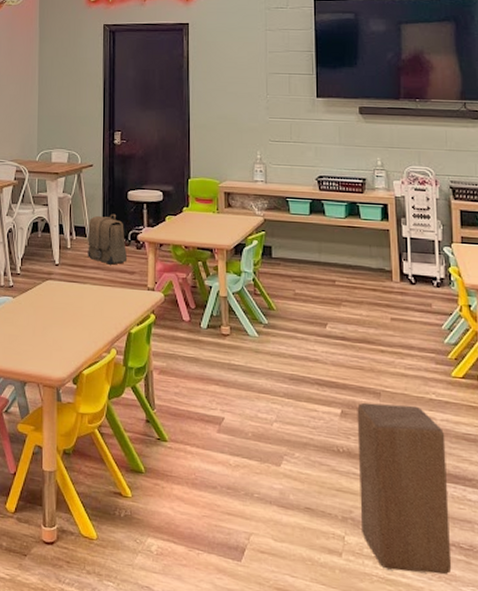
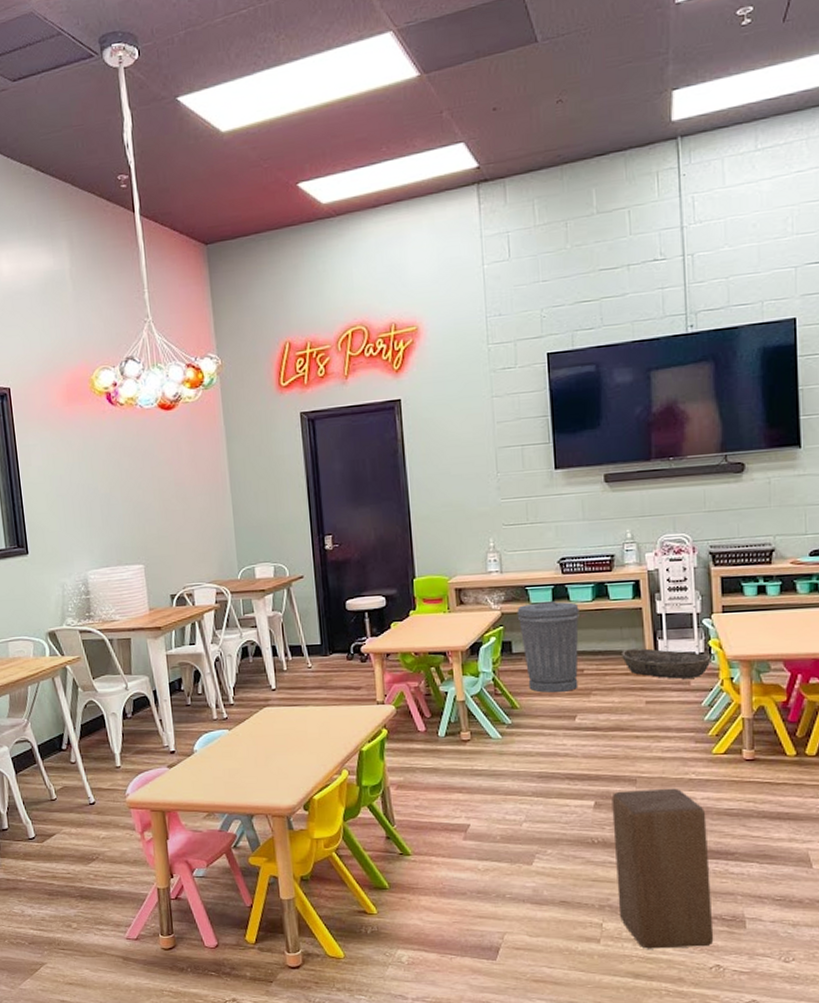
backpack: present [88,213,128,265] -> none [304,627,352,682]
trash can: none [278,213,333,300] -> present [517,600,580,693]
basket: none [370,267,451,301] -> present [621,648,711,679]

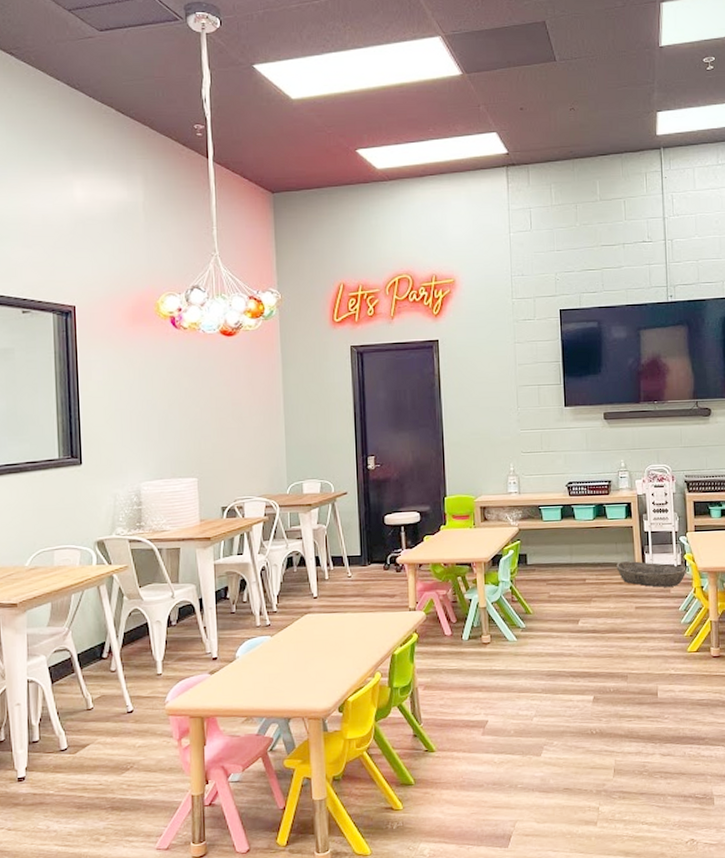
trash can: present [517,600,580,693] -> none [532,518,583,600]
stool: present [611,788,714,949] -> none [607,682,689,828]

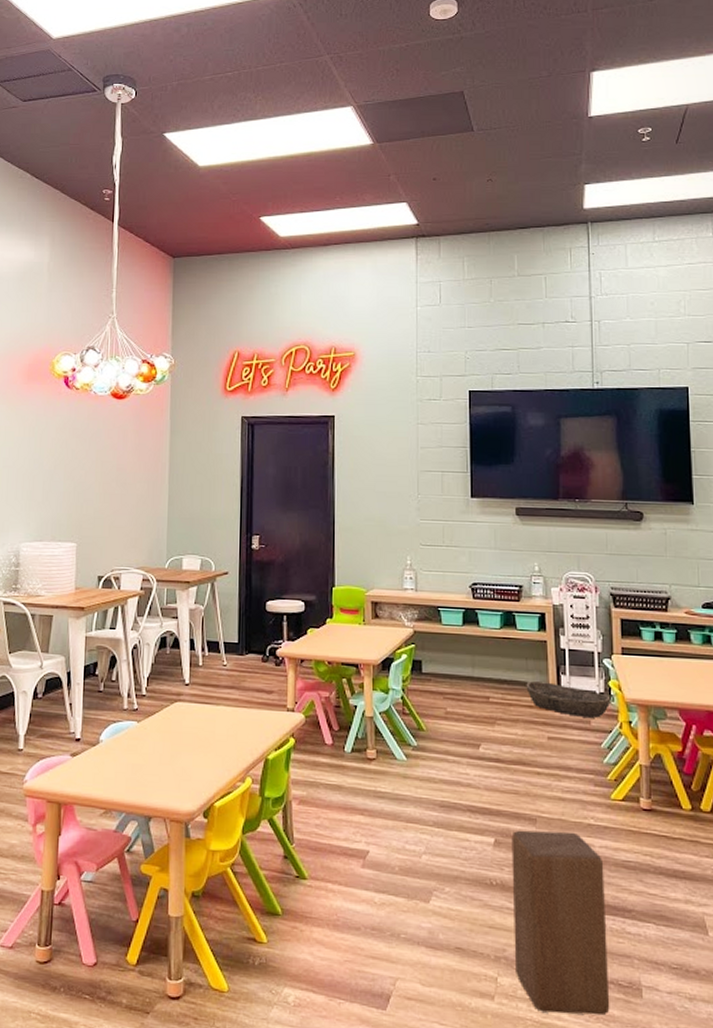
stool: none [607,682,689,828] -> present [511,830,610,1015]

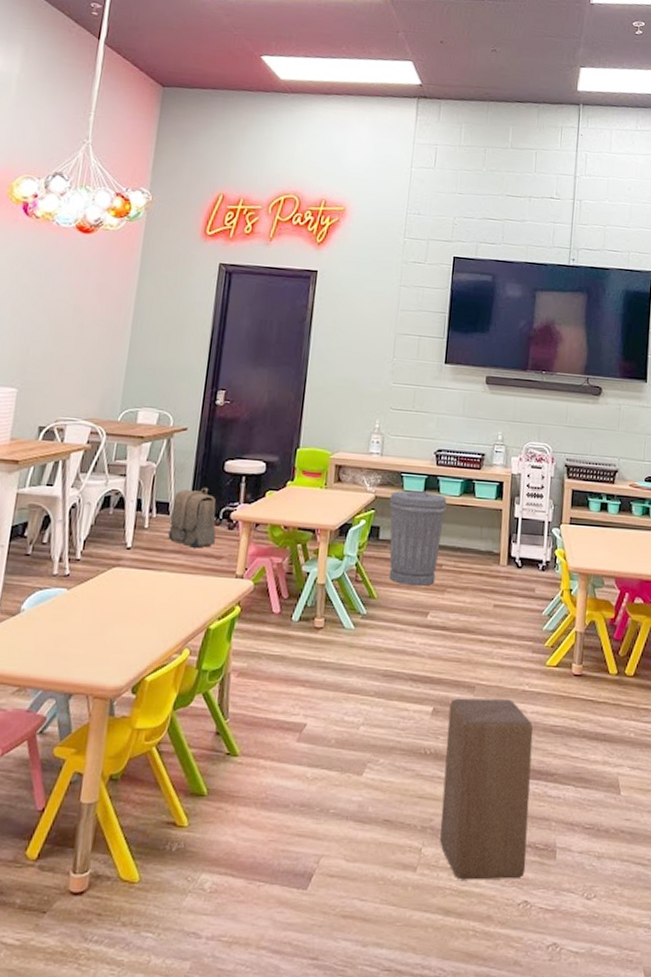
backpack: none [221,626,265,684] -> present [168,487,216,548]
trash can: none [428,624,488,718] -> present [389,490,447,586]
basket: present [526,681,611,718] -> none [478,549,556,586]

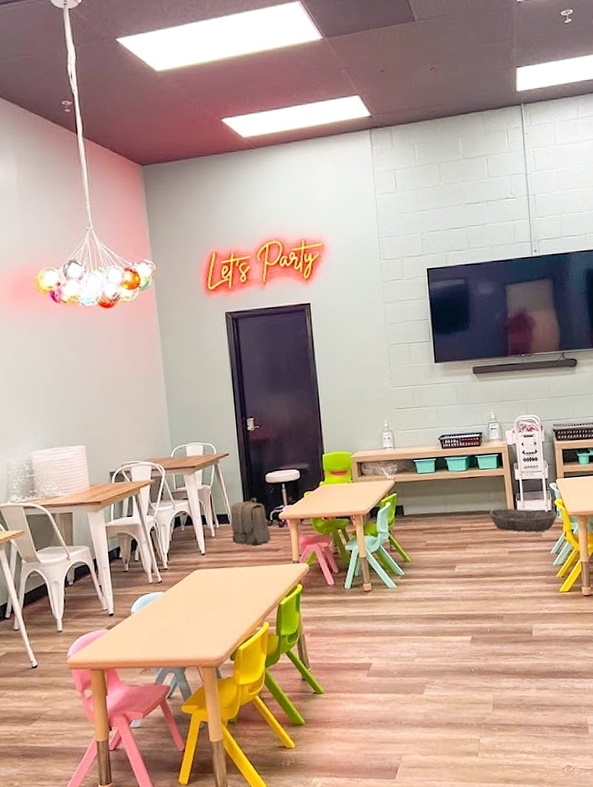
trash can: present [389,490,447,586] -> none [407,470,457,548]
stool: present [440,698,534,880] -> none [484,621,565,758]
basket: none [478,549,556,586] -> present [489,508,557,532]

